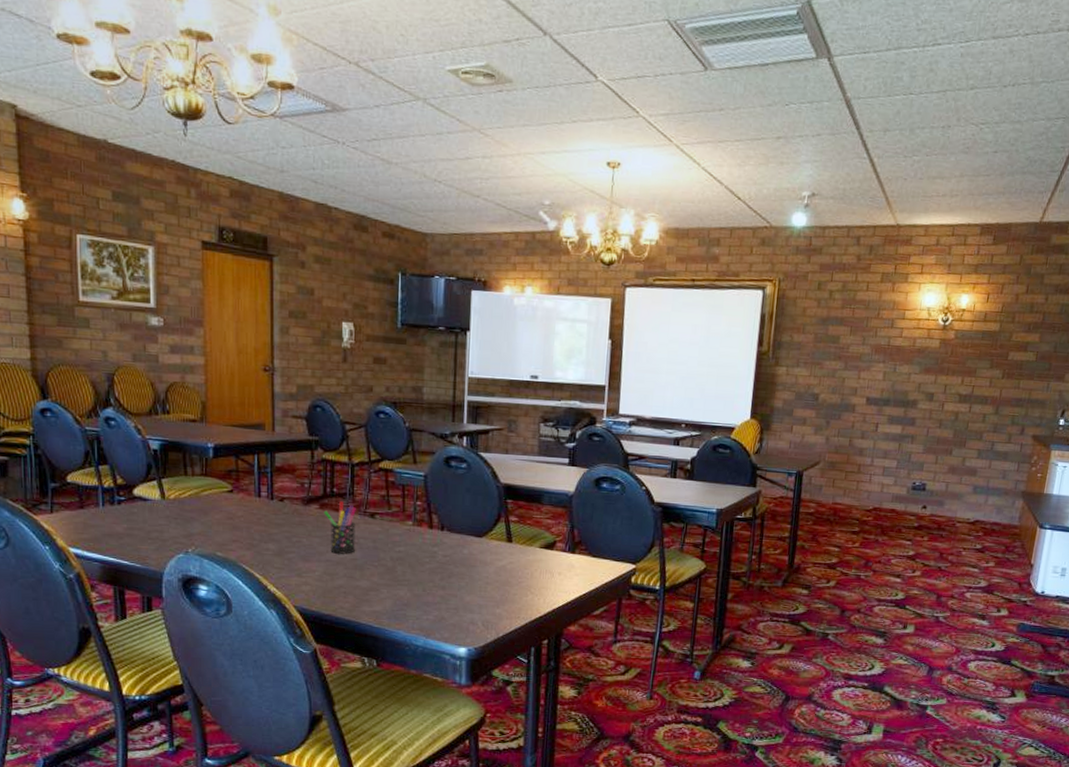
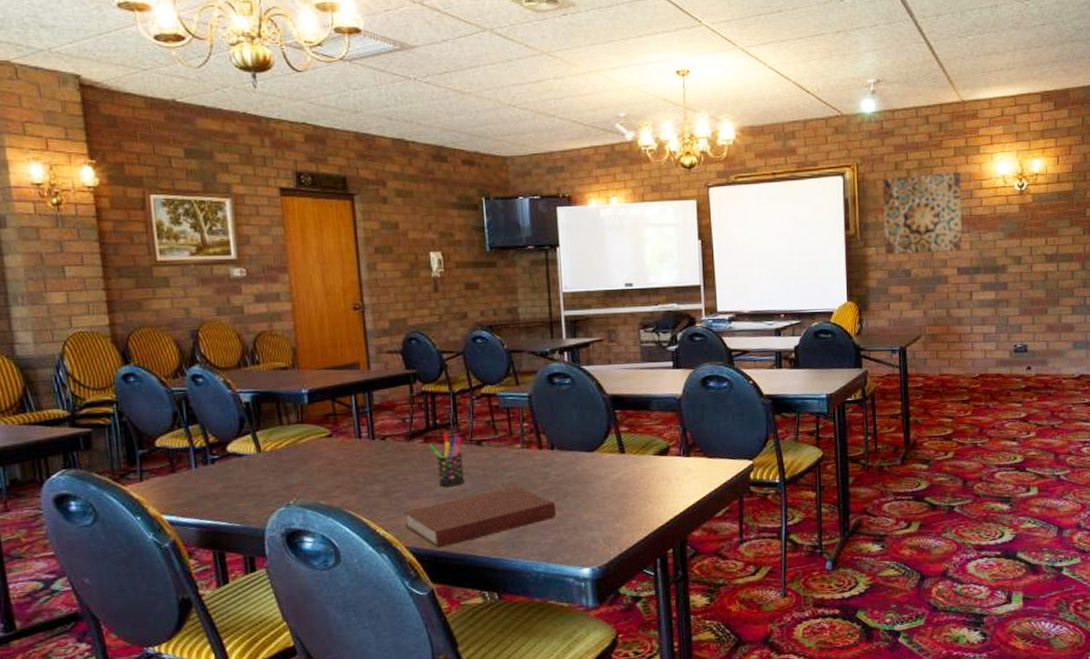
notebook: none [295,561,440,611] -> present [404,486,557,548]
wall art: none [794,297,885,381] -> present [882,172,962,254]

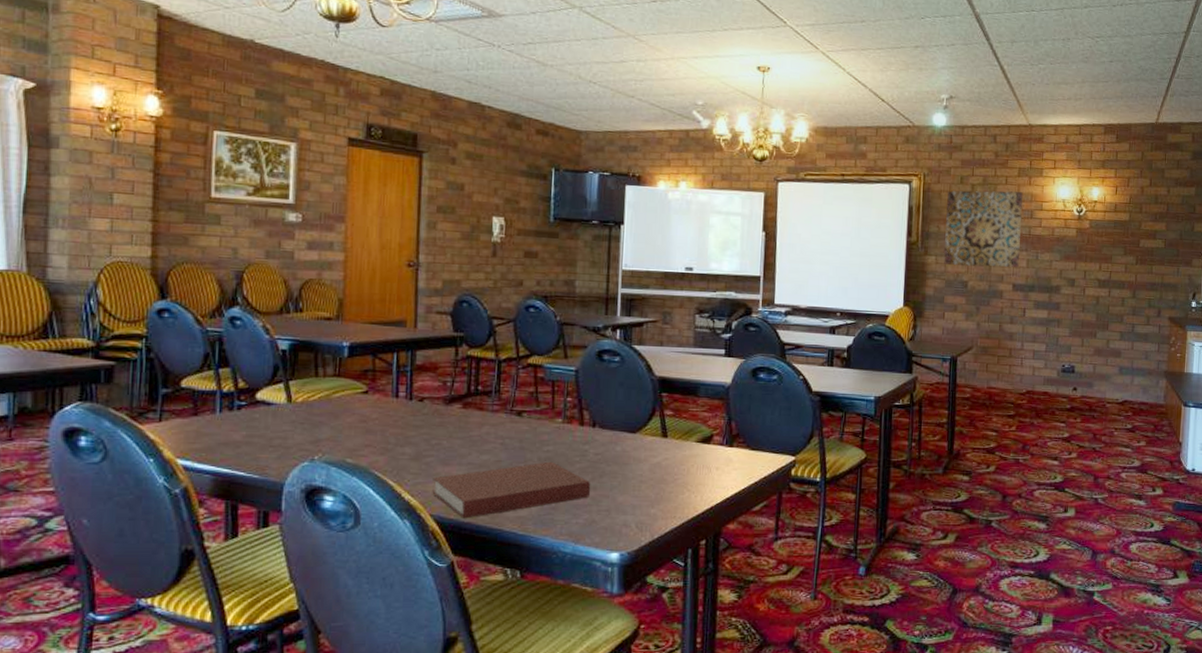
pen holder: present [428,432,466,487] -> none [466,399,502,456]

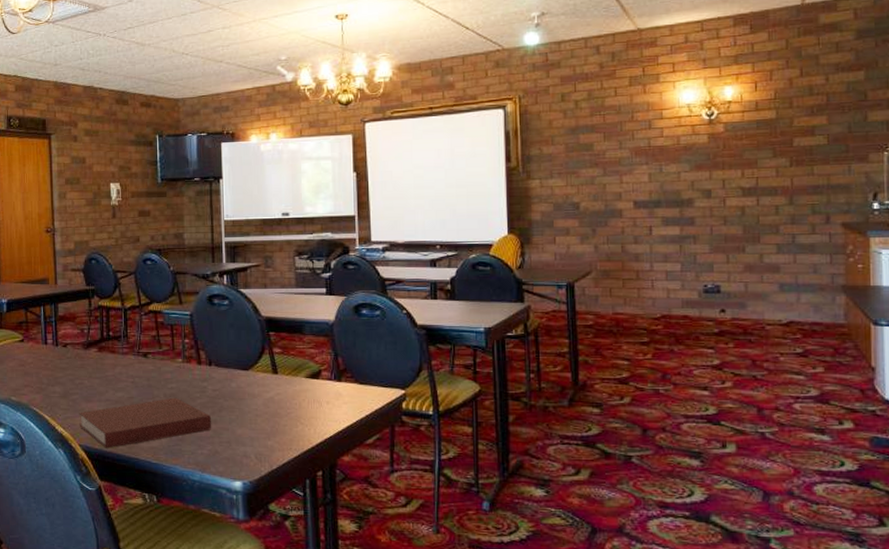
wall art: present [943,190,1024,269] -> none [547,102,639,187]

